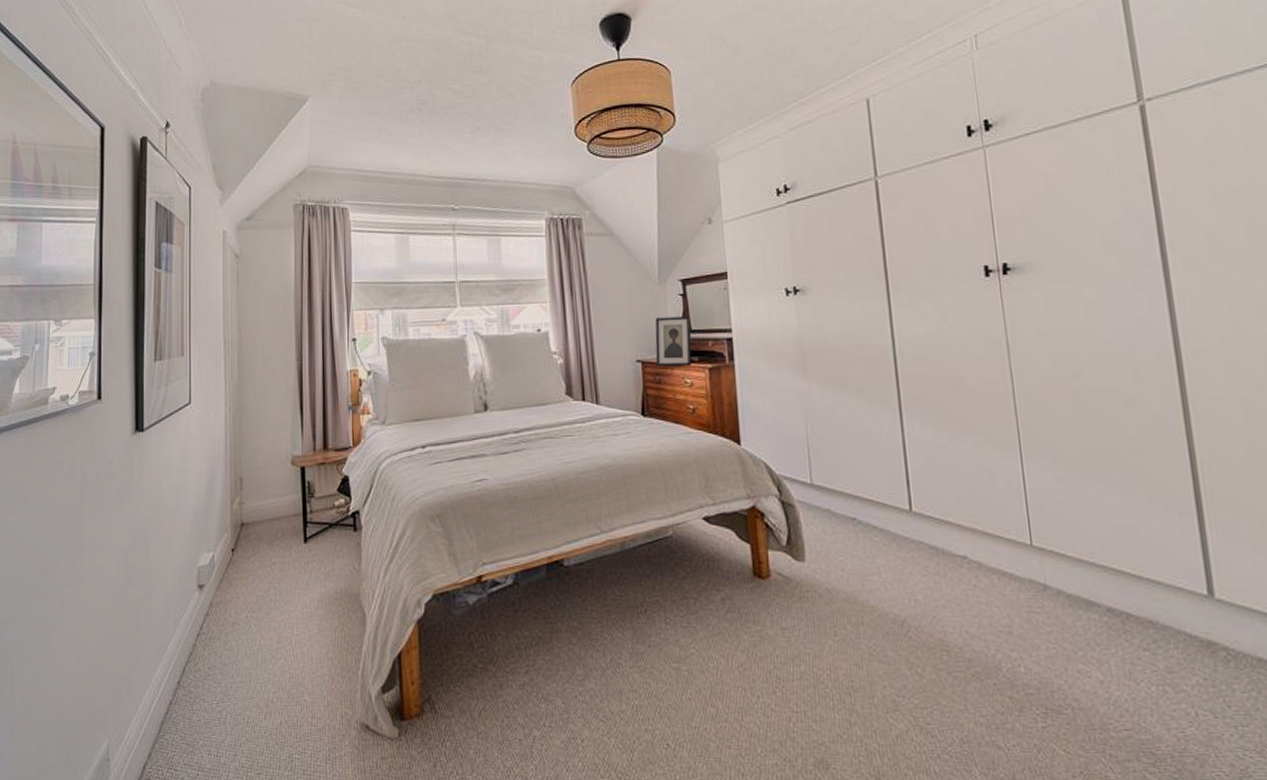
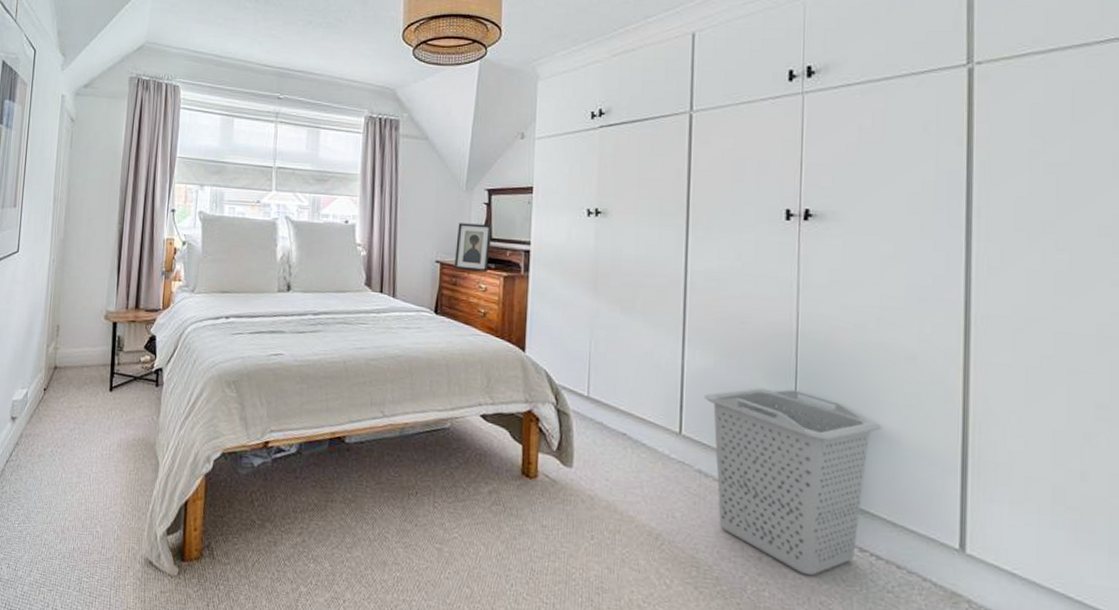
laundry basket: none [928,450,1113,644] -> present [703,388,883,576]

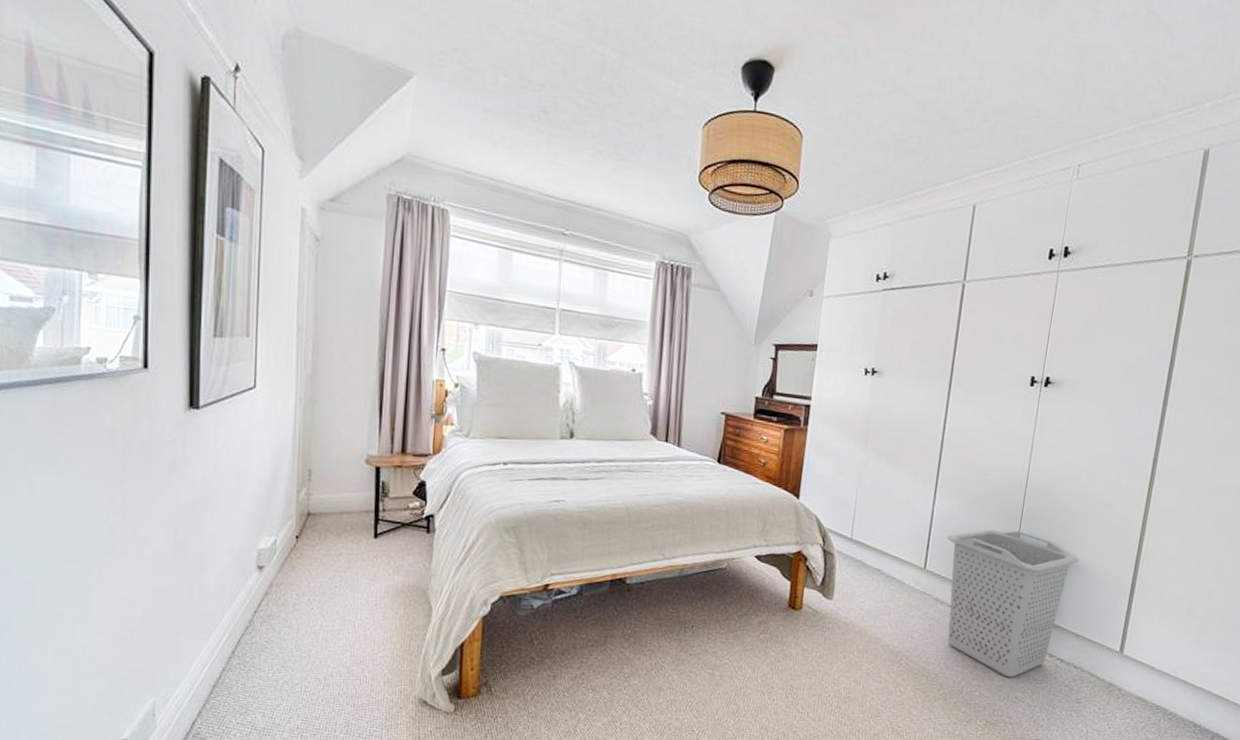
picture frame: present [453,223,492,273] -> none [738,376,777,425]

